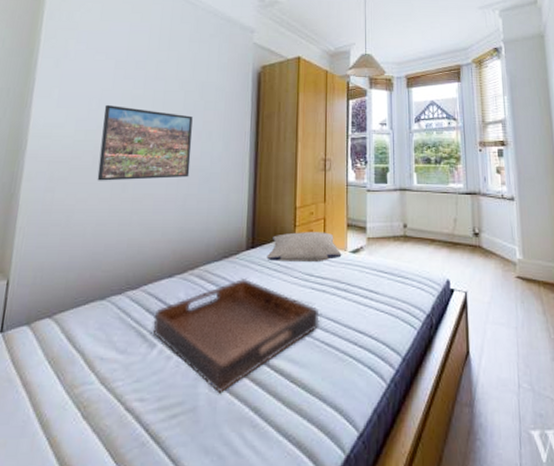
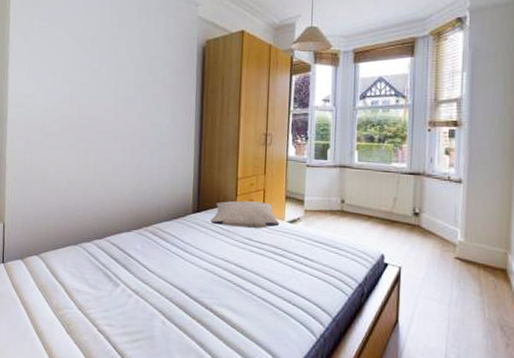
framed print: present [97,104,193,181] -> none [65,77,143,147]
serving tray: present [152,277,320,394] -> none [116,236,257,328]

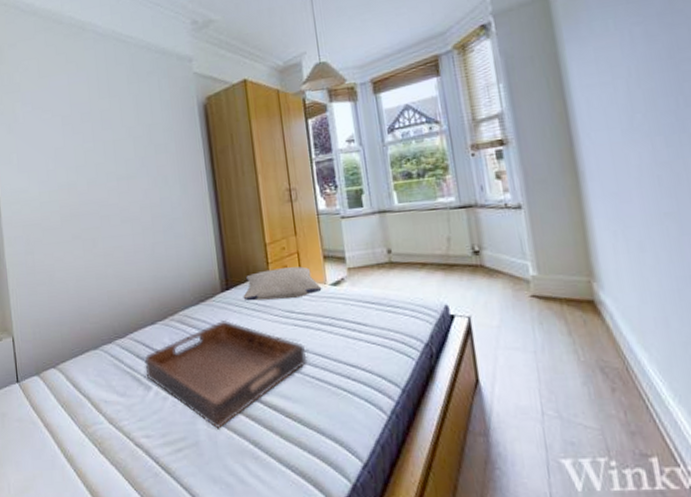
serving tray: none [116,236,257,328] -> present [144,319,307,429]

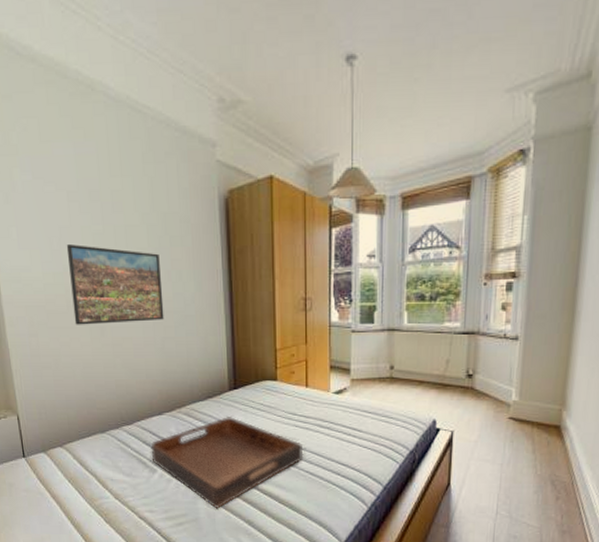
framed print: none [60,162,153,239] -> present [66,243,164,325]
pillow: present [243,266,322,301] -> none [249,374,325,401]

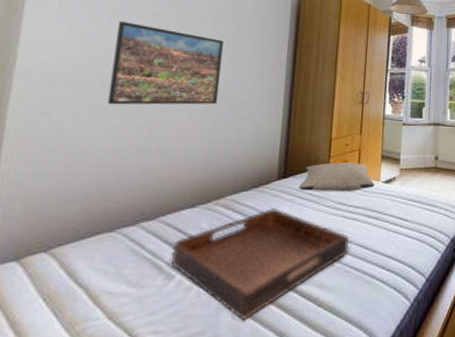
pillow: none [249,374,325,401] -> present [299,163,375,191]

